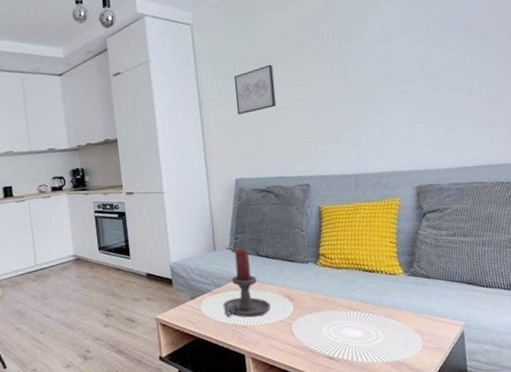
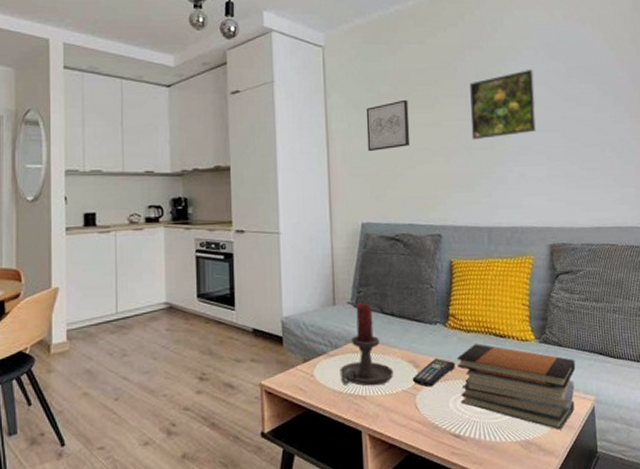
remote control: none [288,293,327,318] -> present [412,359,455,388]
book stack: none [328,278,444,352] -> present [456,343,576,430]
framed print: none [332,21,400,96] -> present [470,69,536,140]

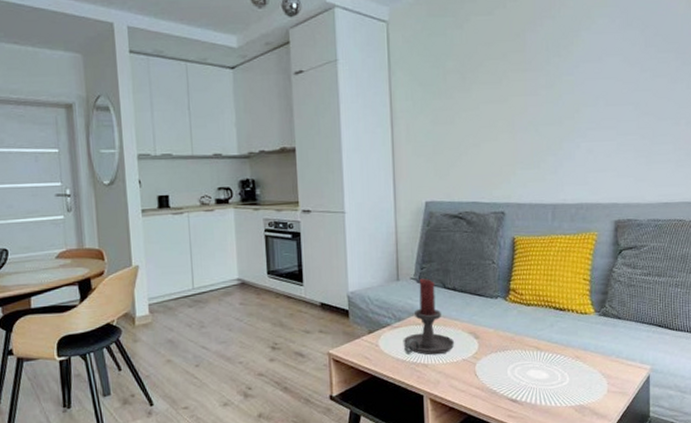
wall art: present [366,99,411,152] -> none [431,75,476,130]
remote control: present [412,359,455,388] -> none [472,330,514,357]
book stack: present [456,343,576,430] -> none [515,316,633,396]
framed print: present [470,69,536,140] -> none [539,38,608,116]

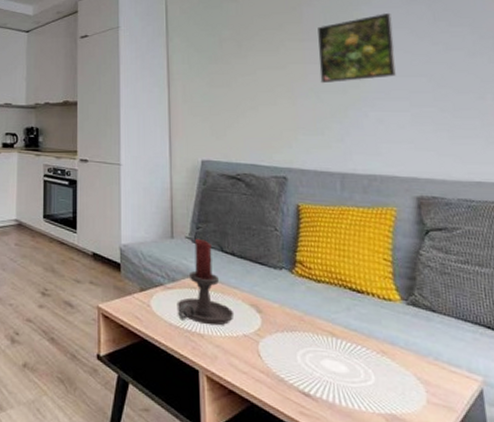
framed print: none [539,38,608,116] -> present [317,12,396,84]

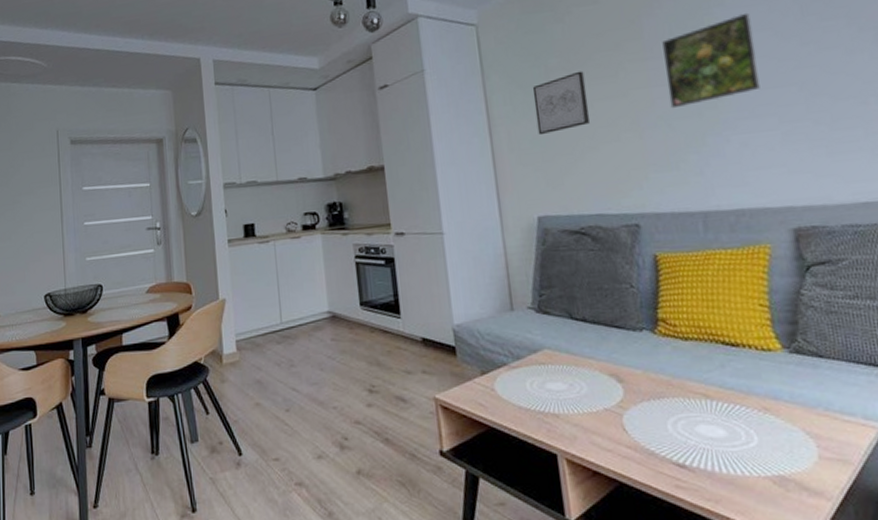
candle holder: present [176,239,235,326] -> none [524,308,592,403]
wall art: none [207,43,253,92] -> present [532,71,591,136]

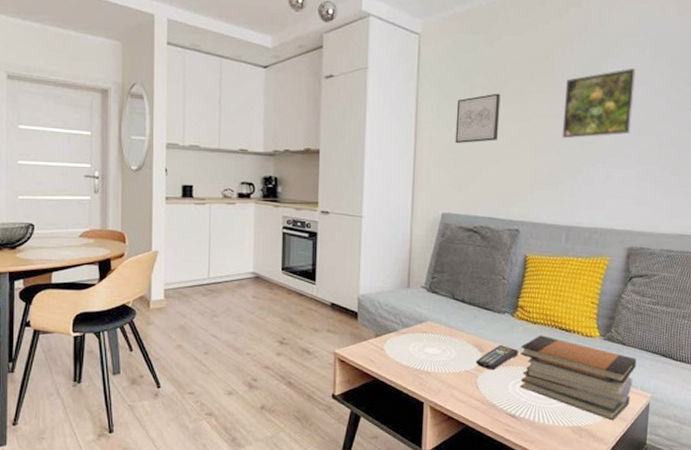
remote control: none [615,372,672,406] -> present [475,345,518,371]
book stack: none [672,354,851,465] -> present [519,335,637,421]

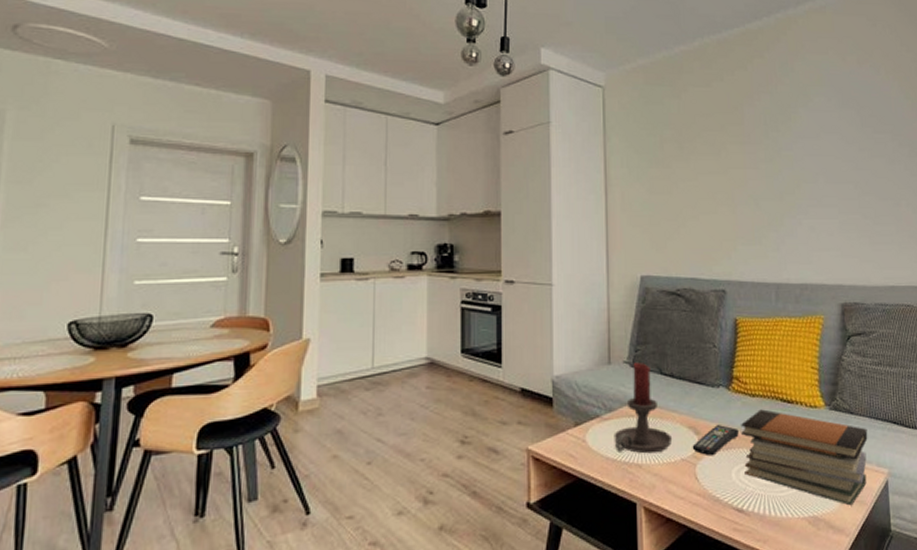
candle holder: none [408,288,459,364] -> present [614,363,673,454]
wall art: present [455,93,501,144] -> none [647,145,694,200]
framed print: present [562,67,636,139] -> none [758,116,827,190]

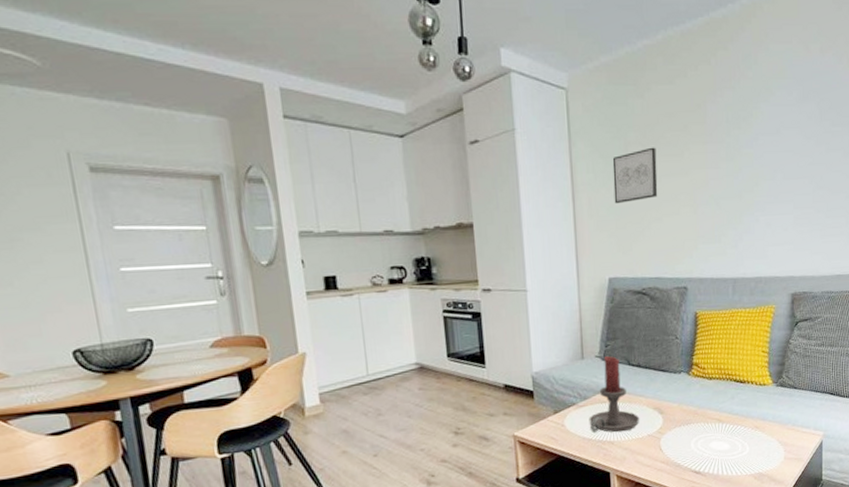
wall art: none [647,145,694,200] -> present [612,147,658,204]
remote control: present [692,425,739,457] -> none [657,405,697,431]
book stack: present [740,409,868,506] -> none [698,389,808,463]

